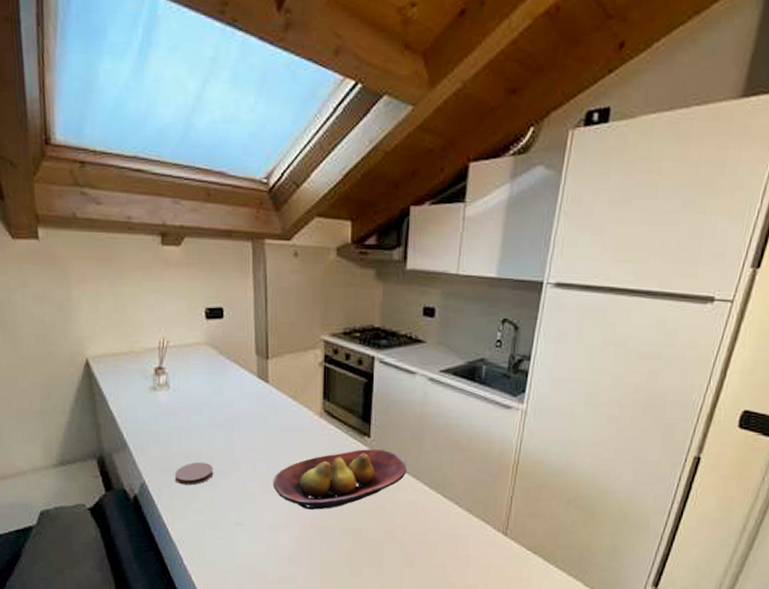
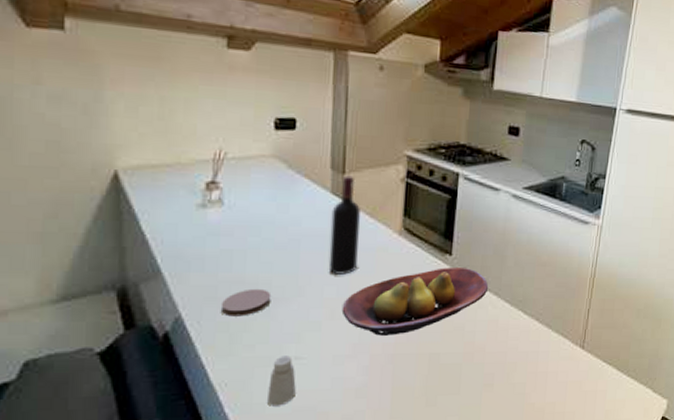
saltshaker: none [216,521,239,564] -> present [267,356,296,406]
wine bottle: none [259,360,284,453] -> present [328,175,360,276]

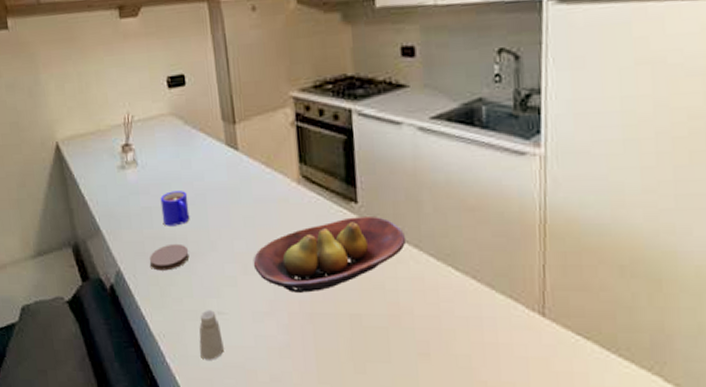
mug: none [244,234,280,271] -> present [160,191,190,226]
wine bottle: present [328,175,360,276] -> none [229,125,261,230]

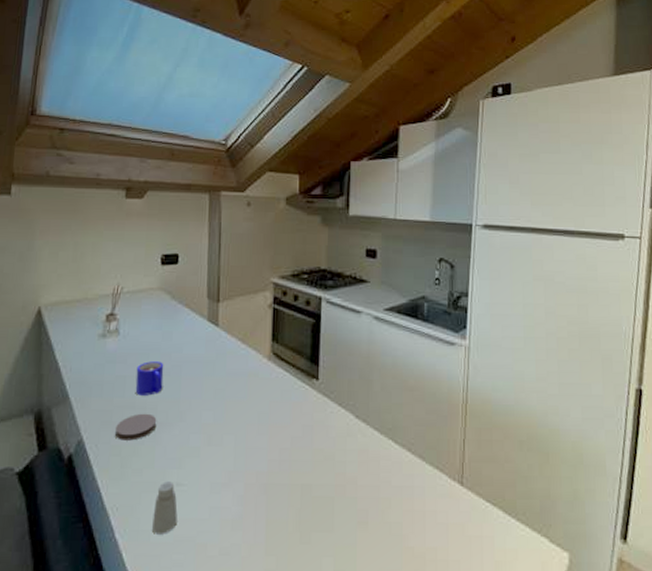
fruit bowl: present [253,217,407,293] -> none [218,393,357,464]

